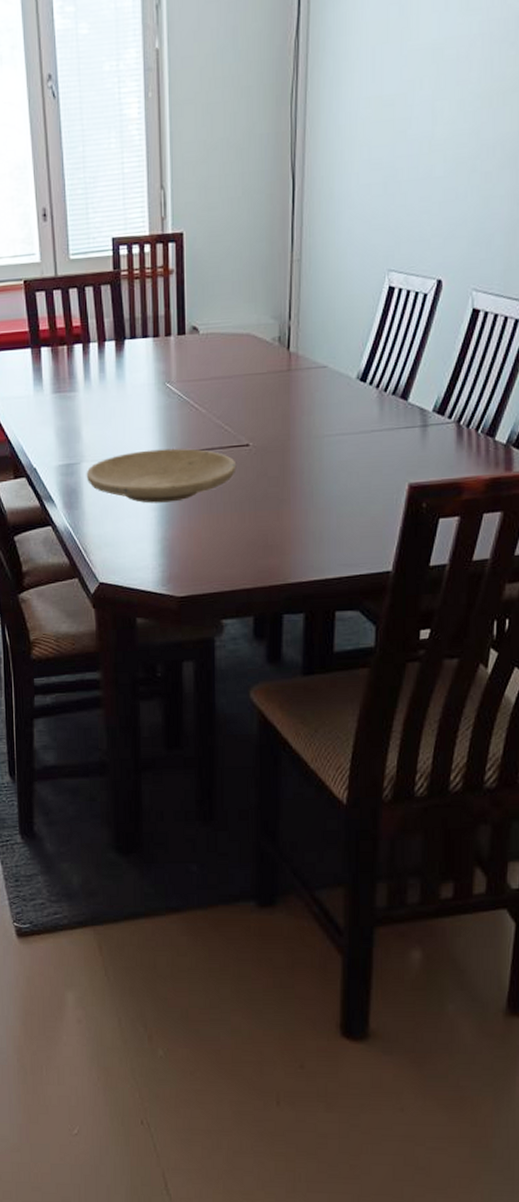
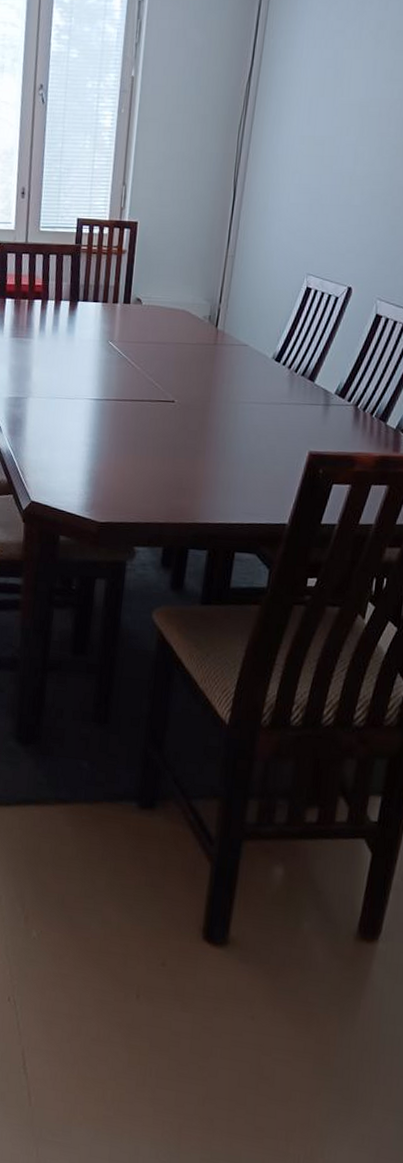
plate: present [86,448,237,503] -> none [31,394,162,441]

